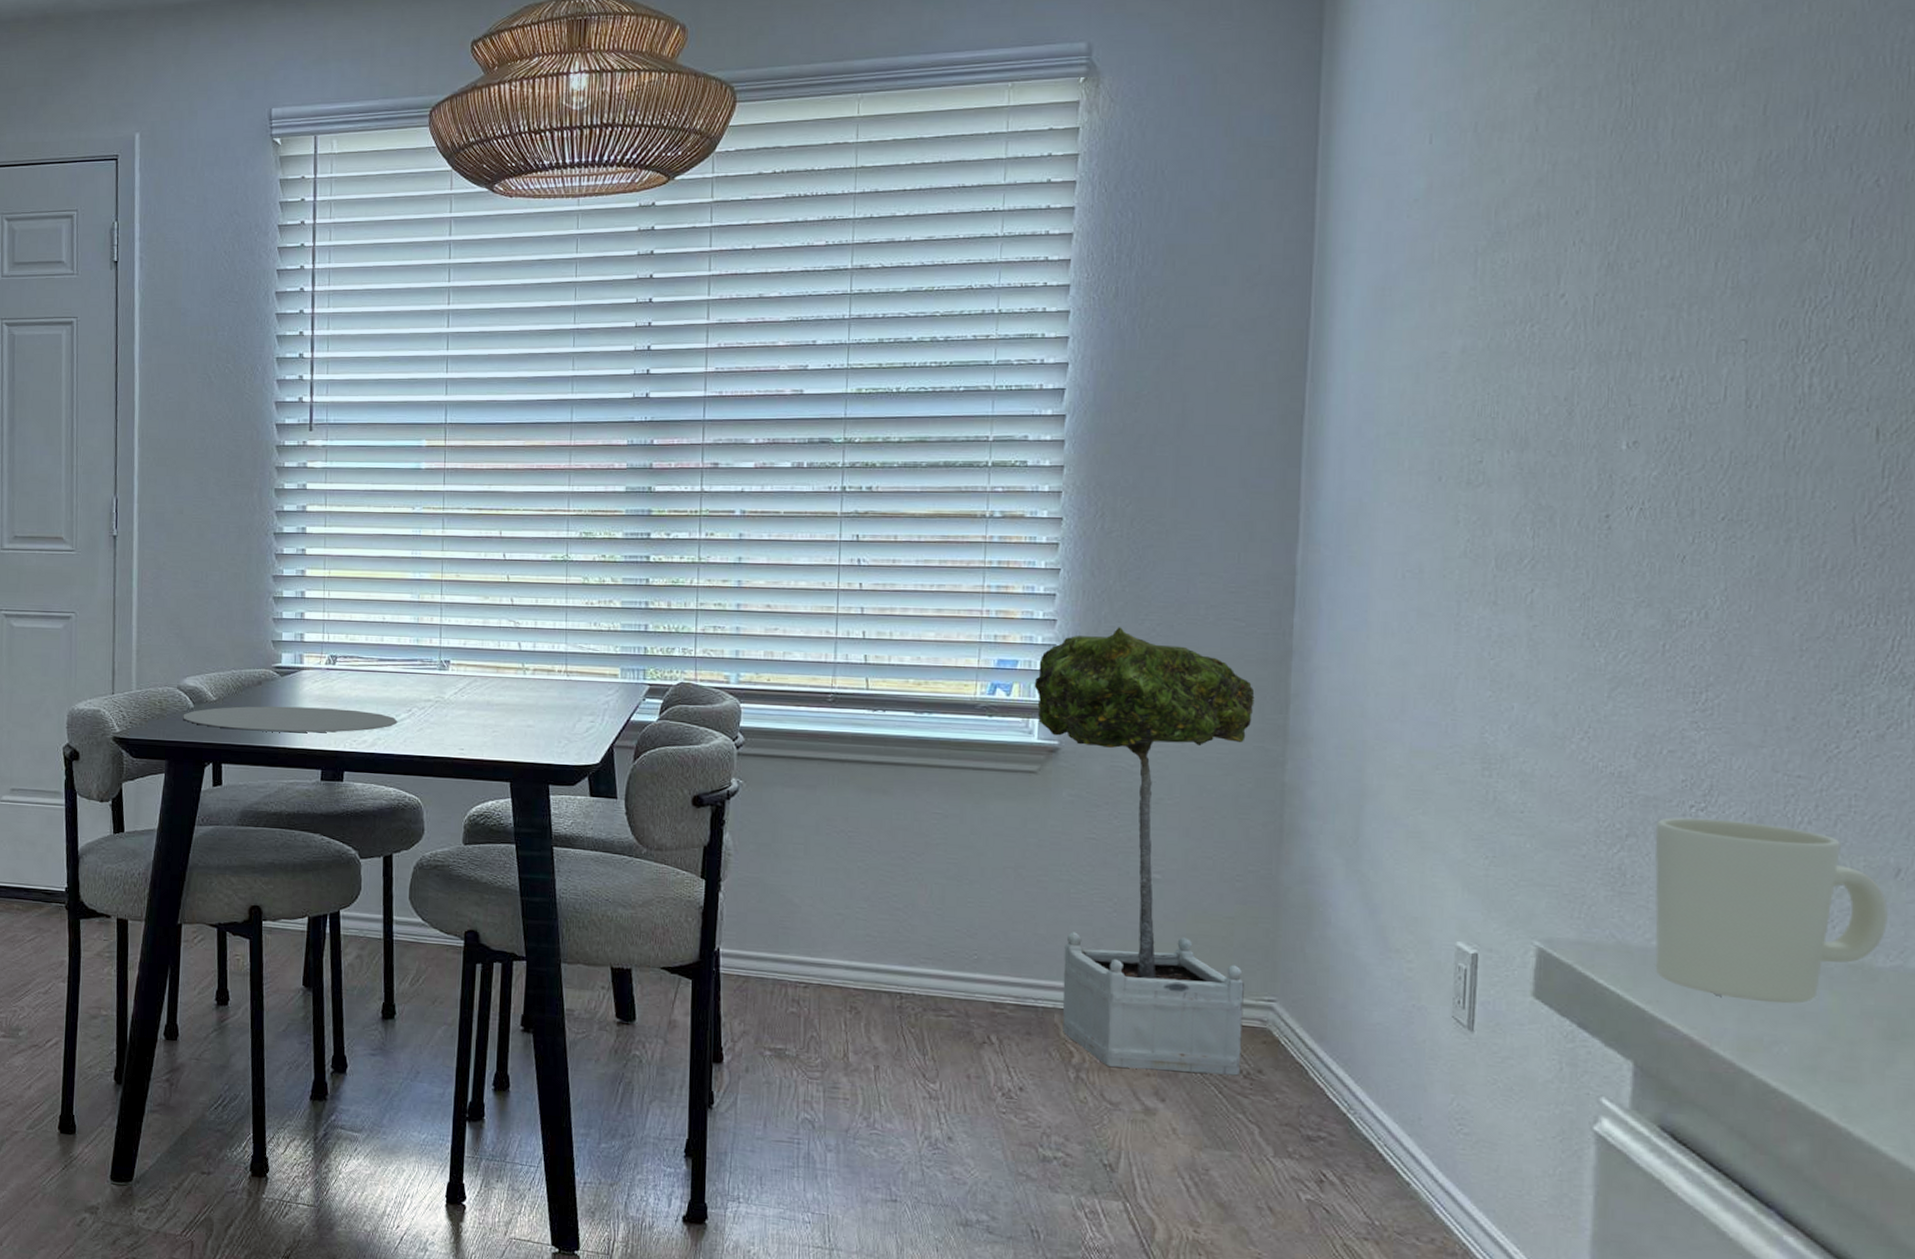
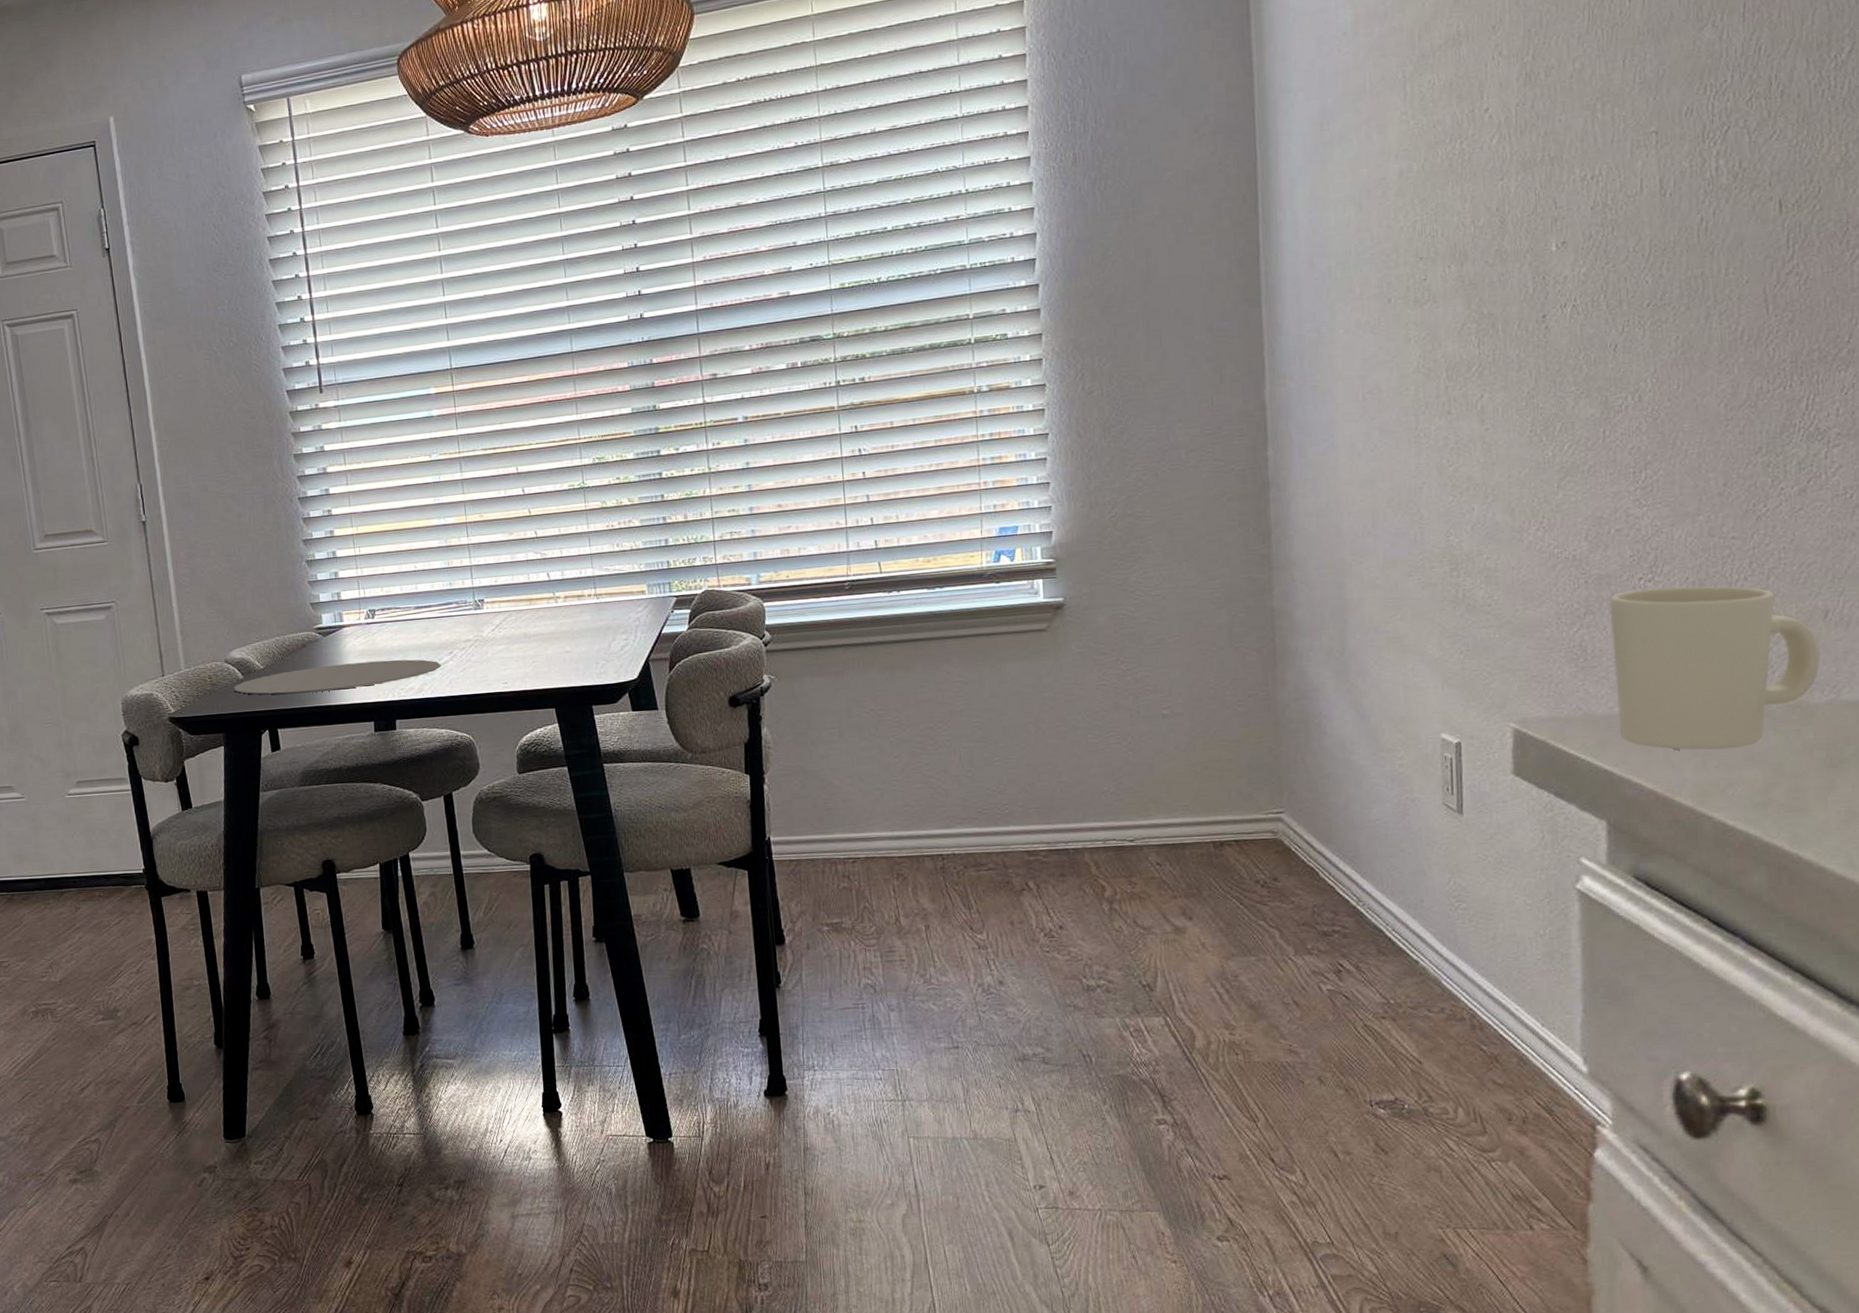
potted tree: present [1034,627,1255,1076] -> none [1035,481,1258,895]

